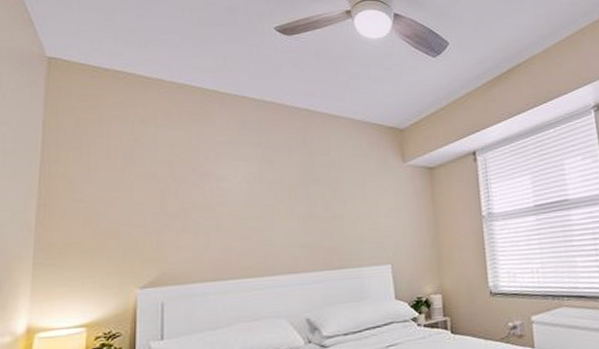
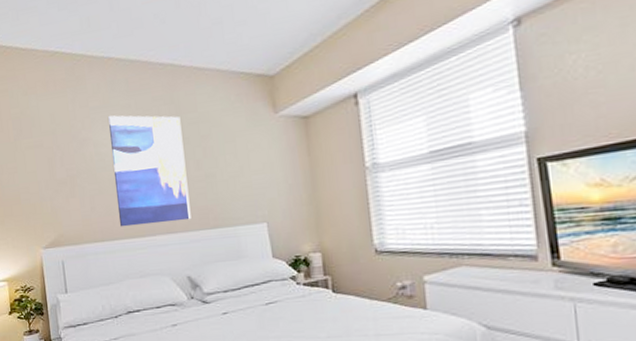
wall art: none [235,152,315,266] -> present [108,115,191,227]

